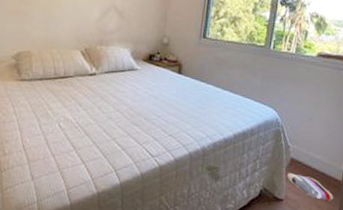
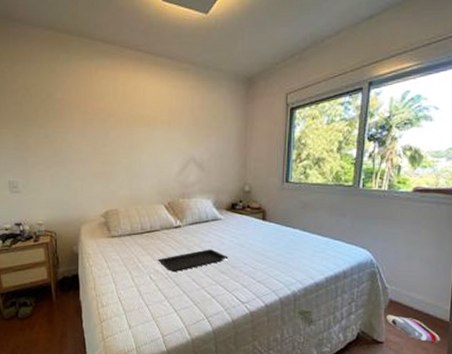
serving tray: none [68,99,142,121] -> present [157,249,229,272]

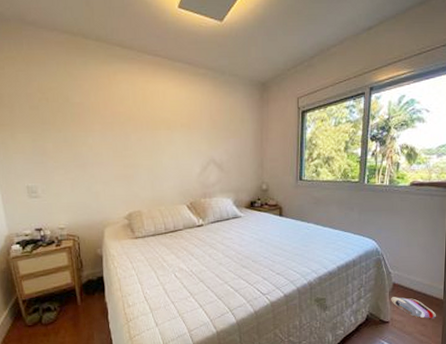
serving tray: present [157,249,229,272] -> none [181,245,249,269]

